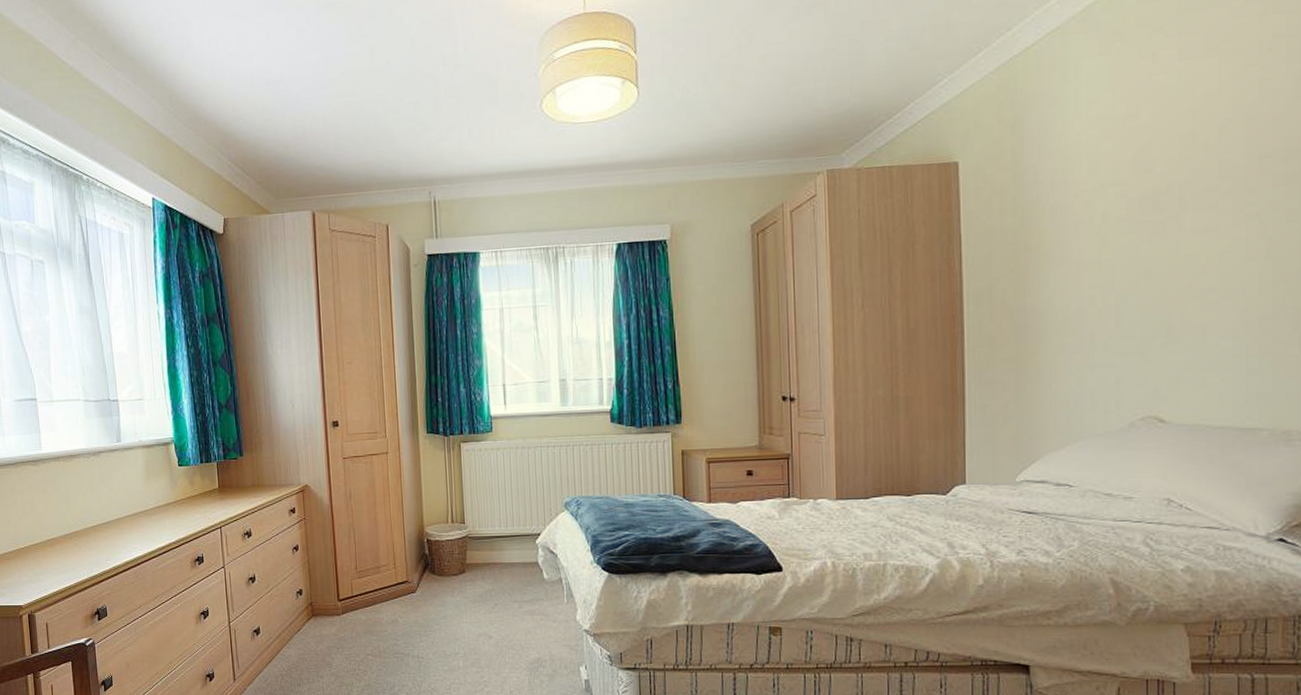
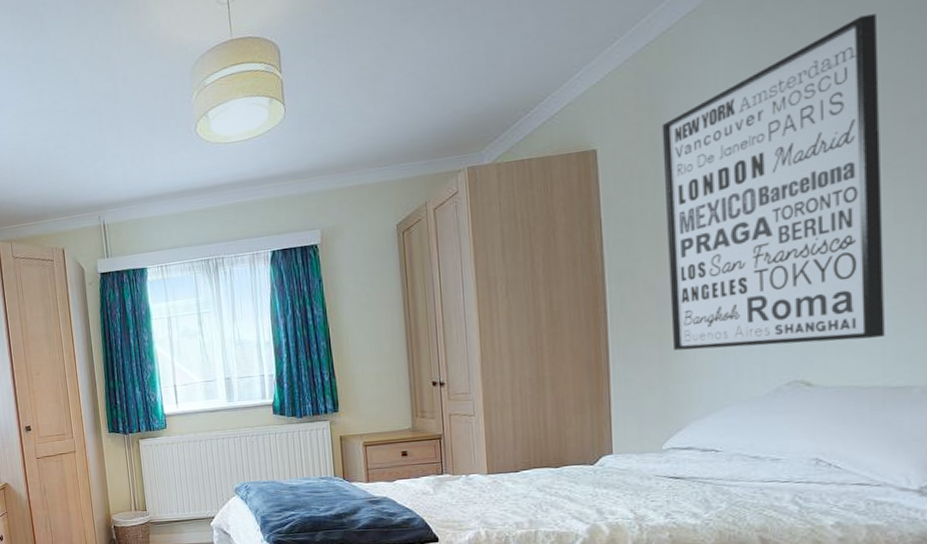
wall art: none [1023,48,1236,378] -> present [661,13,885,351]

